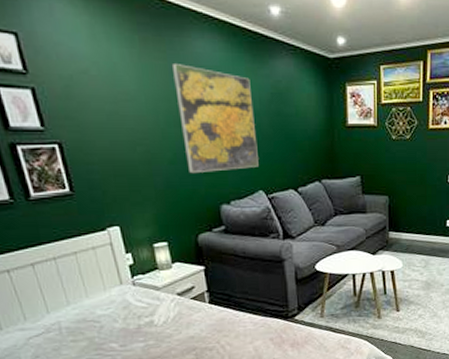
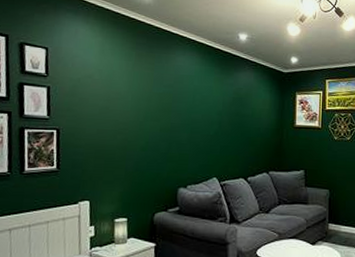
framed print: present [171,64,259,174] -> none [155,73,217,160]

